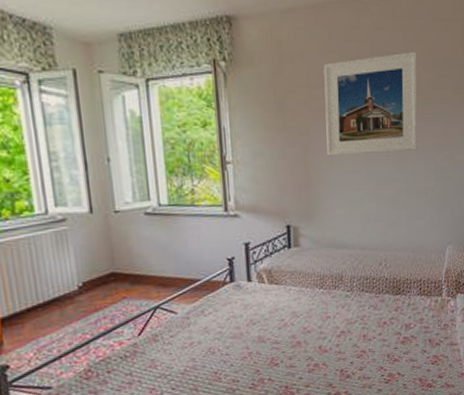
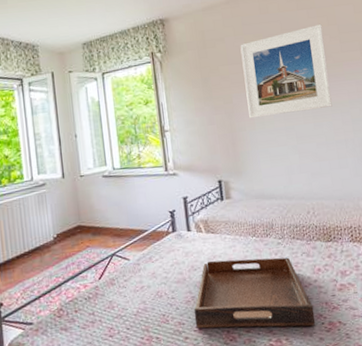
serving tray: none [250,310,376,385] -> present [193,257,316,329]

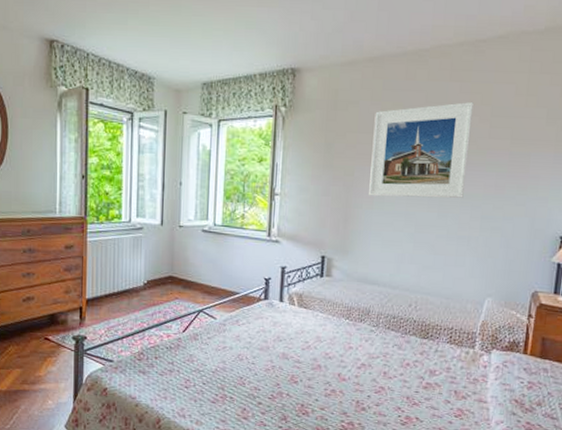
serving tray: present [193,257,316,329] -> none [271,335,394,417]

